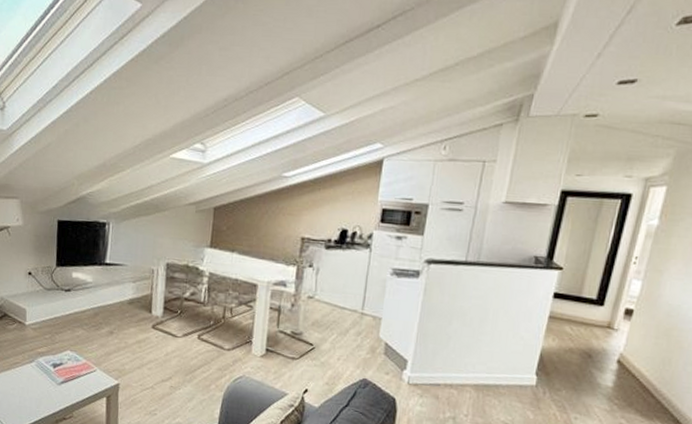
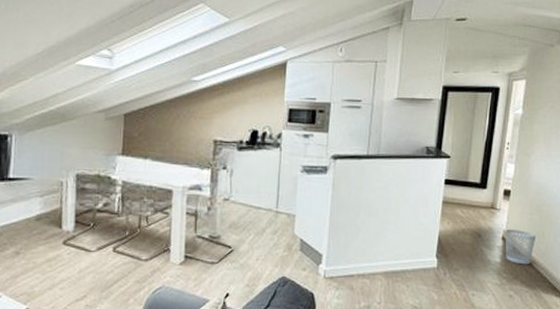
wastebasket: none [619,351,661,393] -> present [505,229,537,265]

